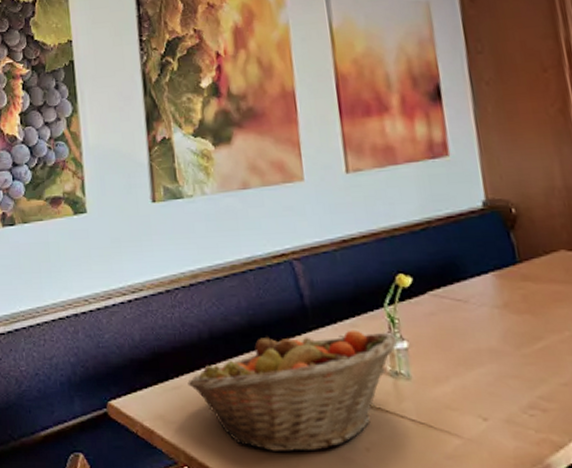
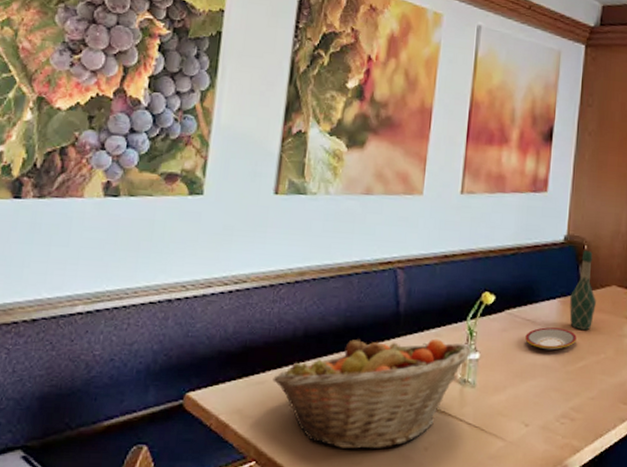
plate: none [459,305,527,332] -> present [525,327,577,351]
wine bottle: none [506,214,544,306] -> present [569,250,596,331]

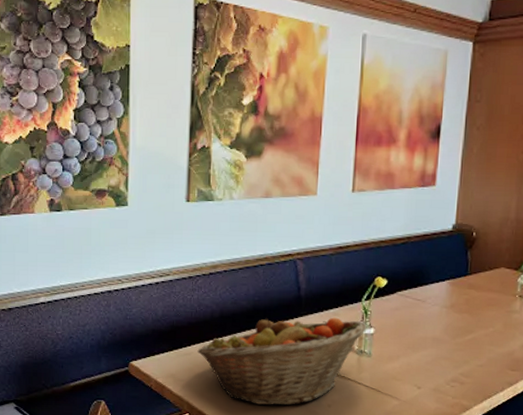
plate: present [525,327,577,351] -> none [416,306,466,326]
wine bottle: present [569,250,596,331] -> none [458,237,485,308]

